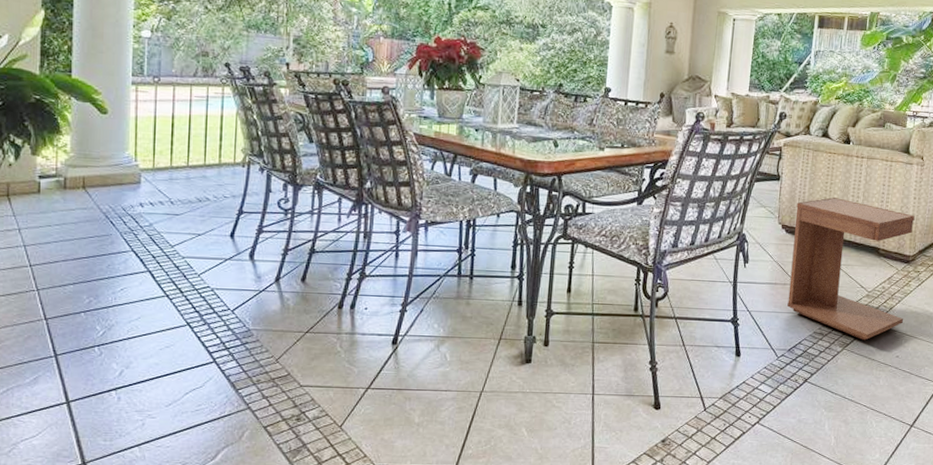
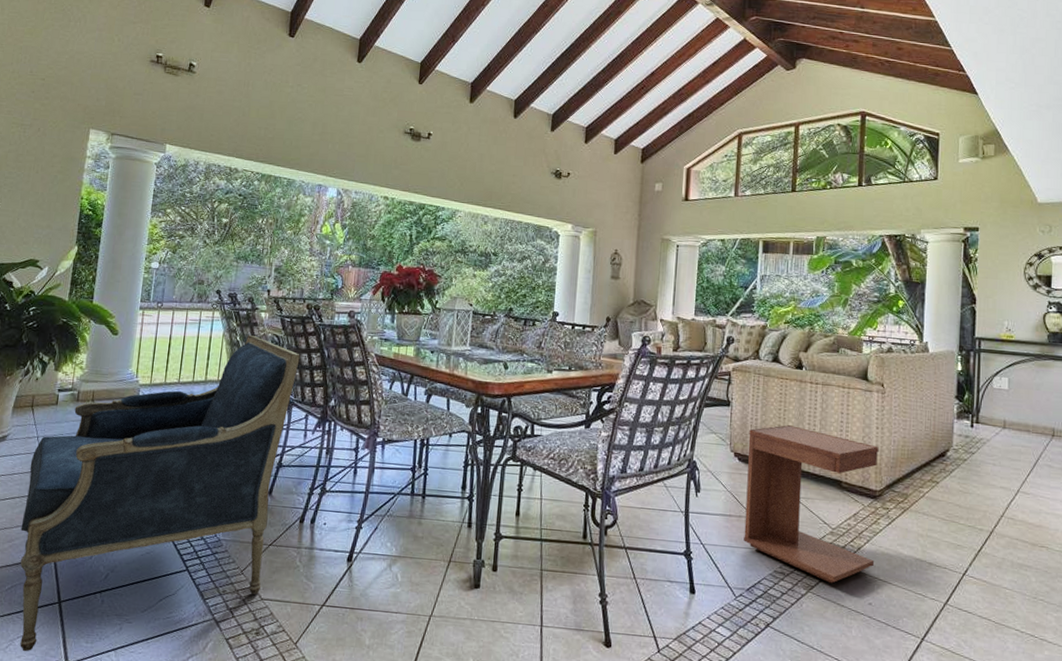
armchair: none [10,113,329,455] -> present [20,335,300,652]

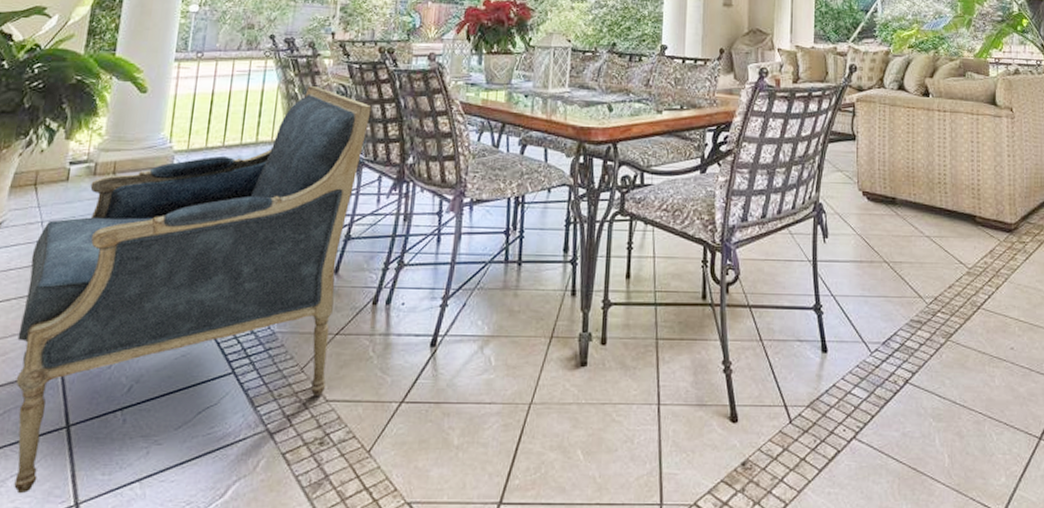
side table: present [744,425,879,584] -> none [877,158,1014,329]

